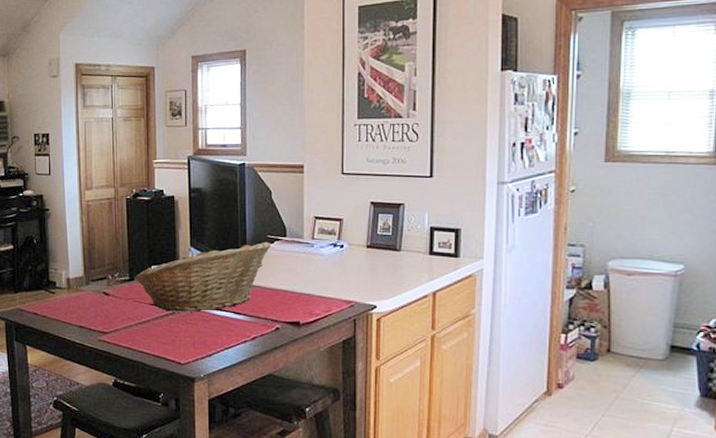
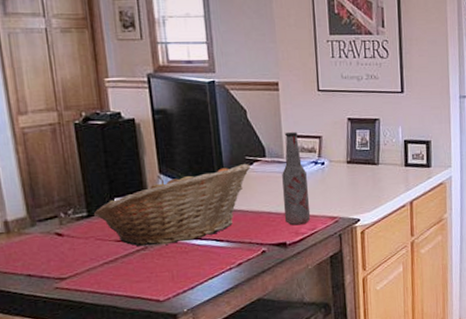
bottle: none [300,213,326,306] -> present [282,131,311,226]

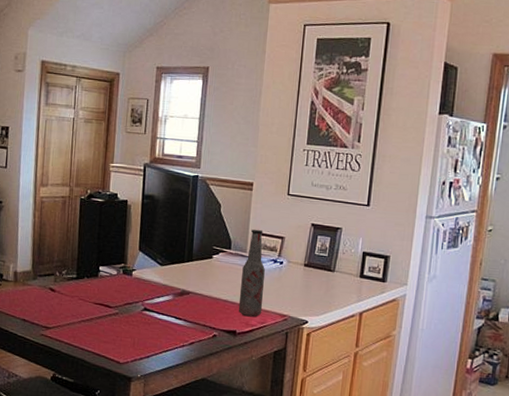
fruit basket: present [93,163,251,247] -> none [81,252,217,314]

